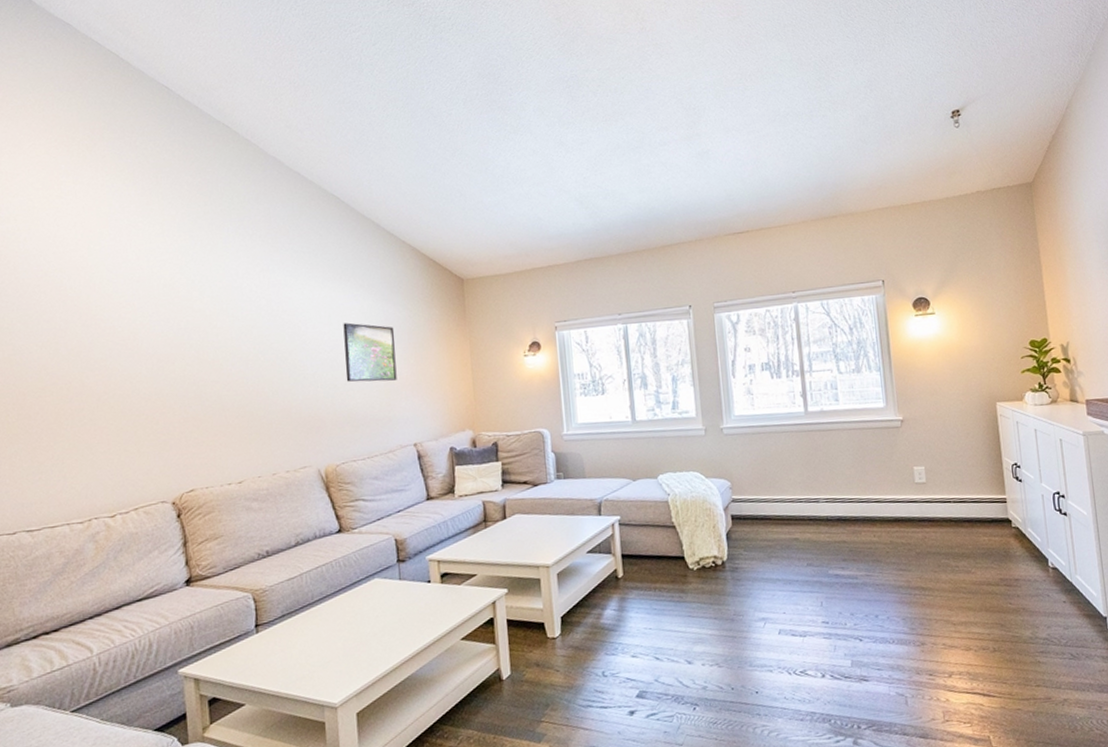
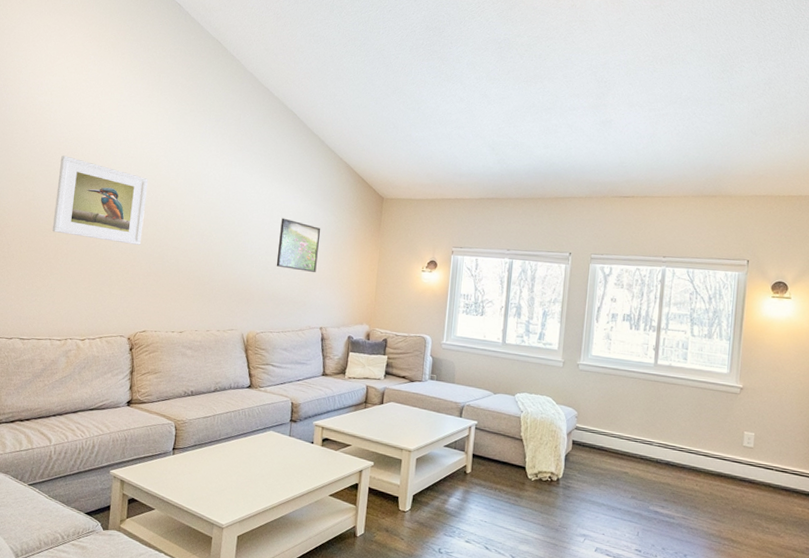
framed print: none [43,293,169,390] -> present [52,155,148,245]

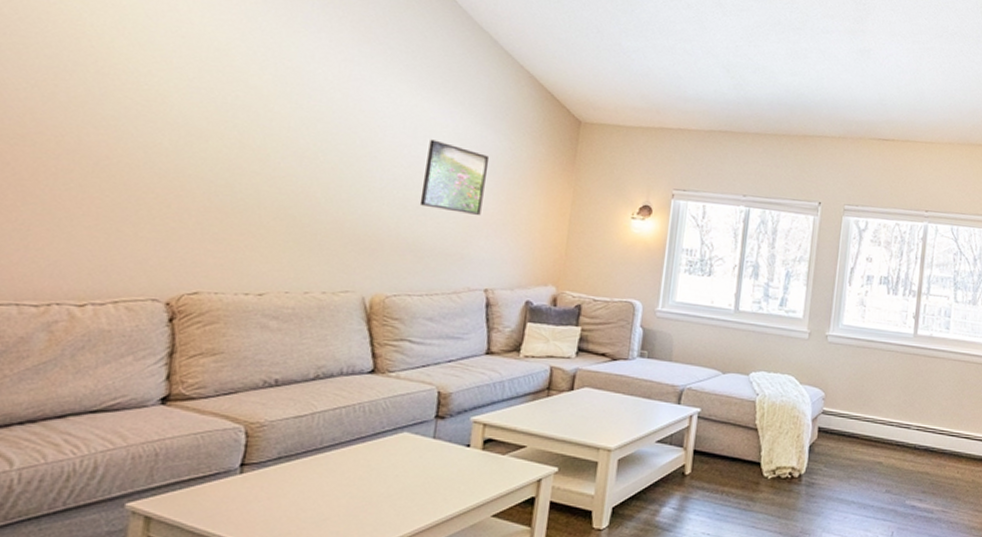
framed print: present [52,155,148,245] -> none [29,23,211,166]

